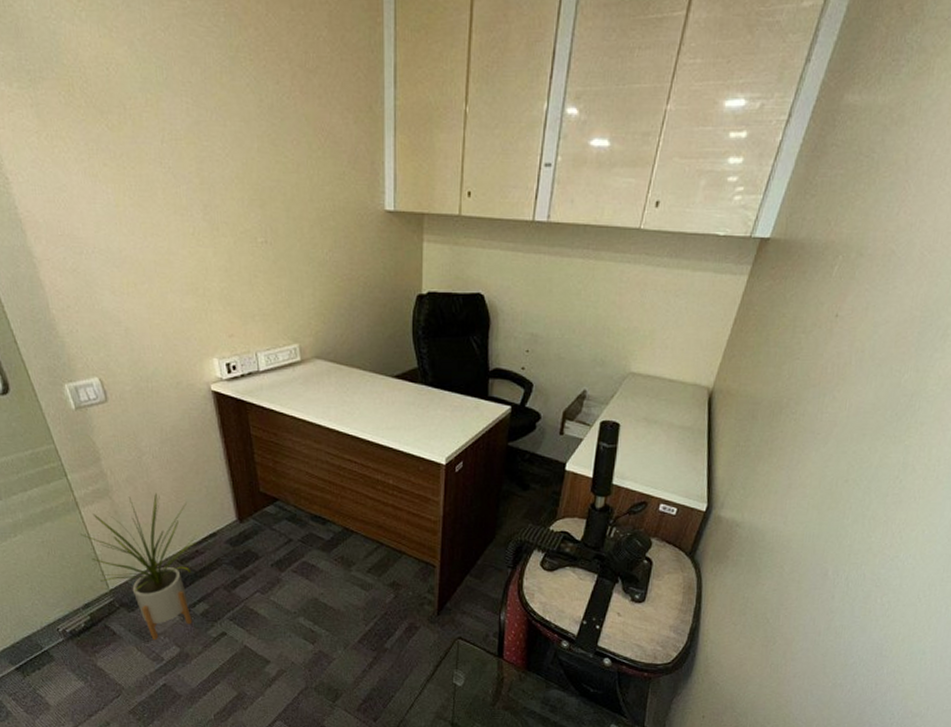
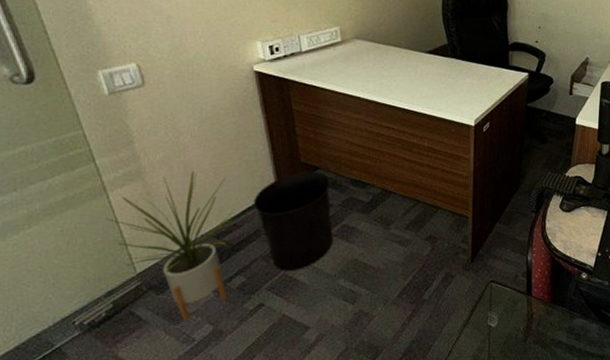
waste bin: none [213,502,294,603] -> present [253,171,334,271]

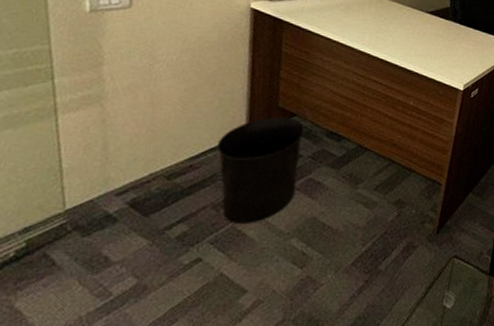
house plant: present [105,171,236,322] -> none [47,102,195,271]

